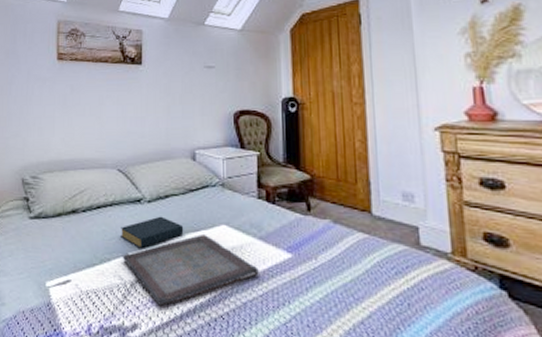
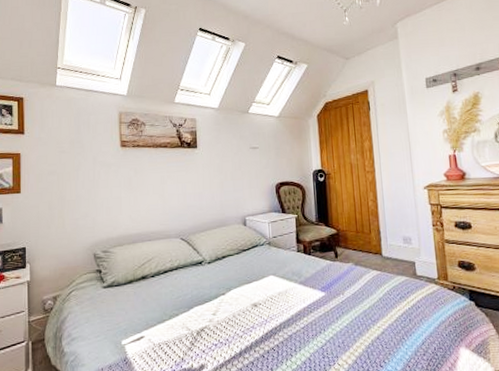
hardback book: present [121,216,184,249] -> none [186,274,240,303]
serving tray: present [122,233,259,306] -> none [188,284,300,347]

